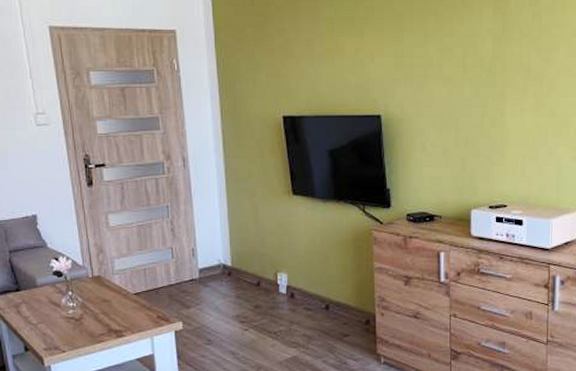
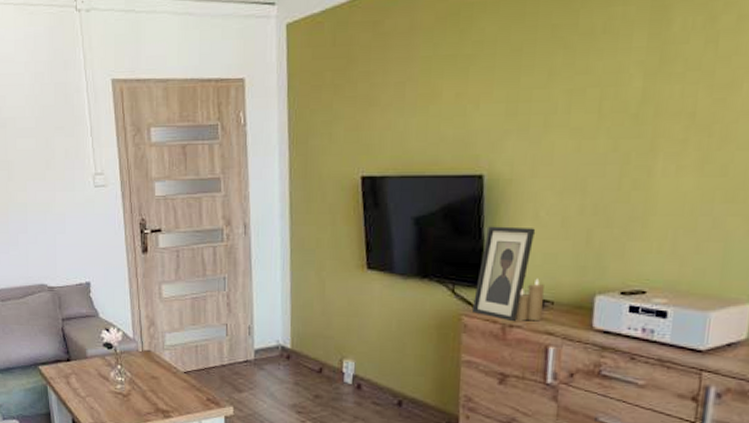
picture frame: none [379,156,424,234] -> present [471,226,536,322]
candle: none [414,198,434,233] -> present [516,278,544,322]

